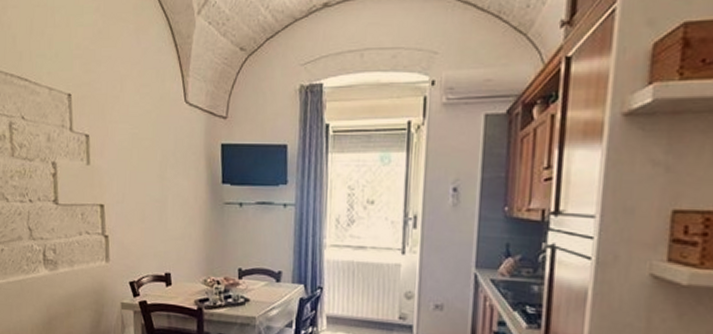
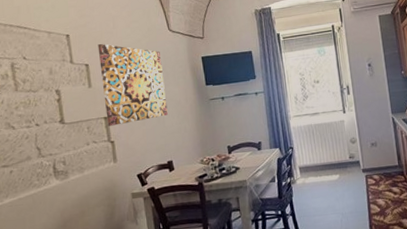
wall art: none [101,111,173,217] -> present [97,44,168,126]

